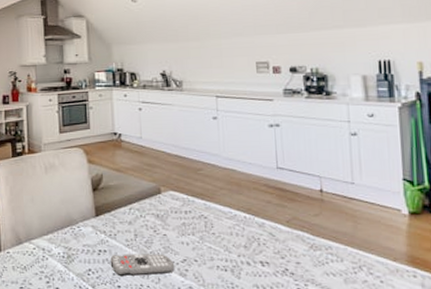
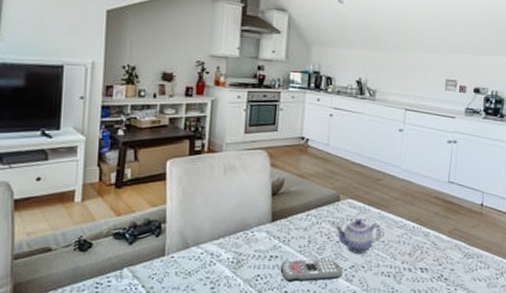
teapot: none [160,211,210,246] -> present [335,219,381,253]

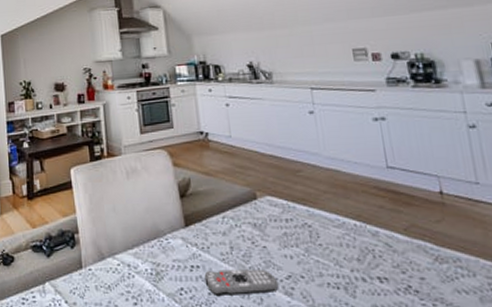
teapot: present [335,219,381,253] -> none [258,219,316,260]

